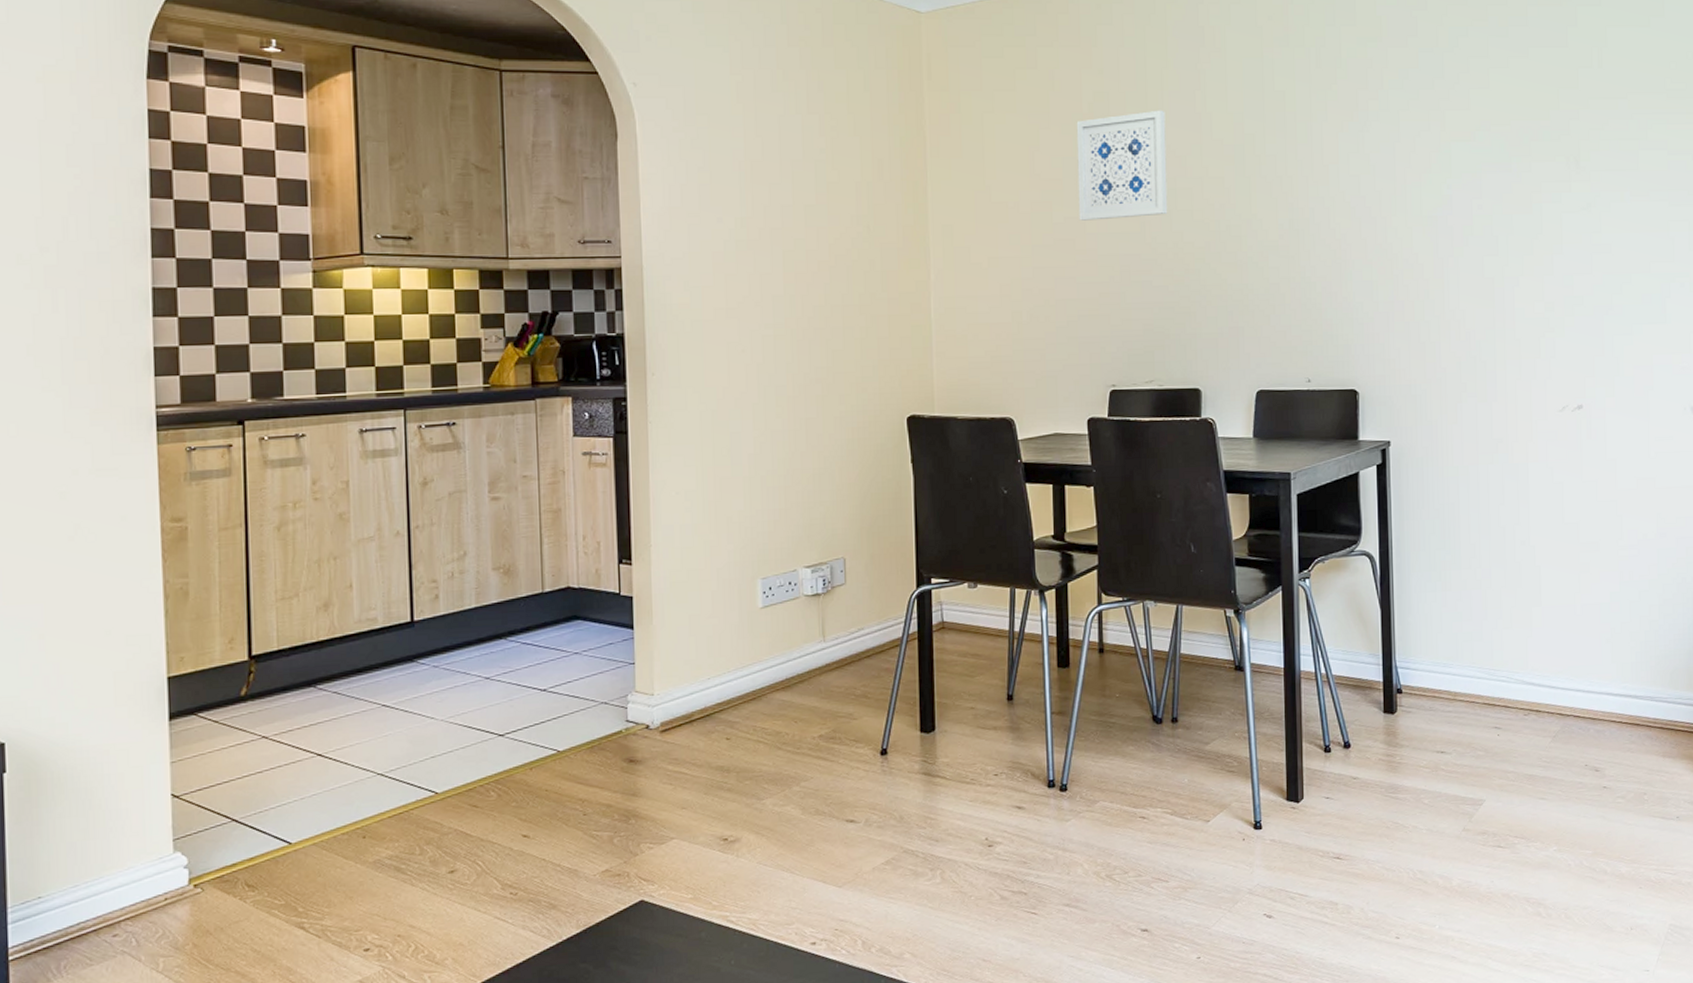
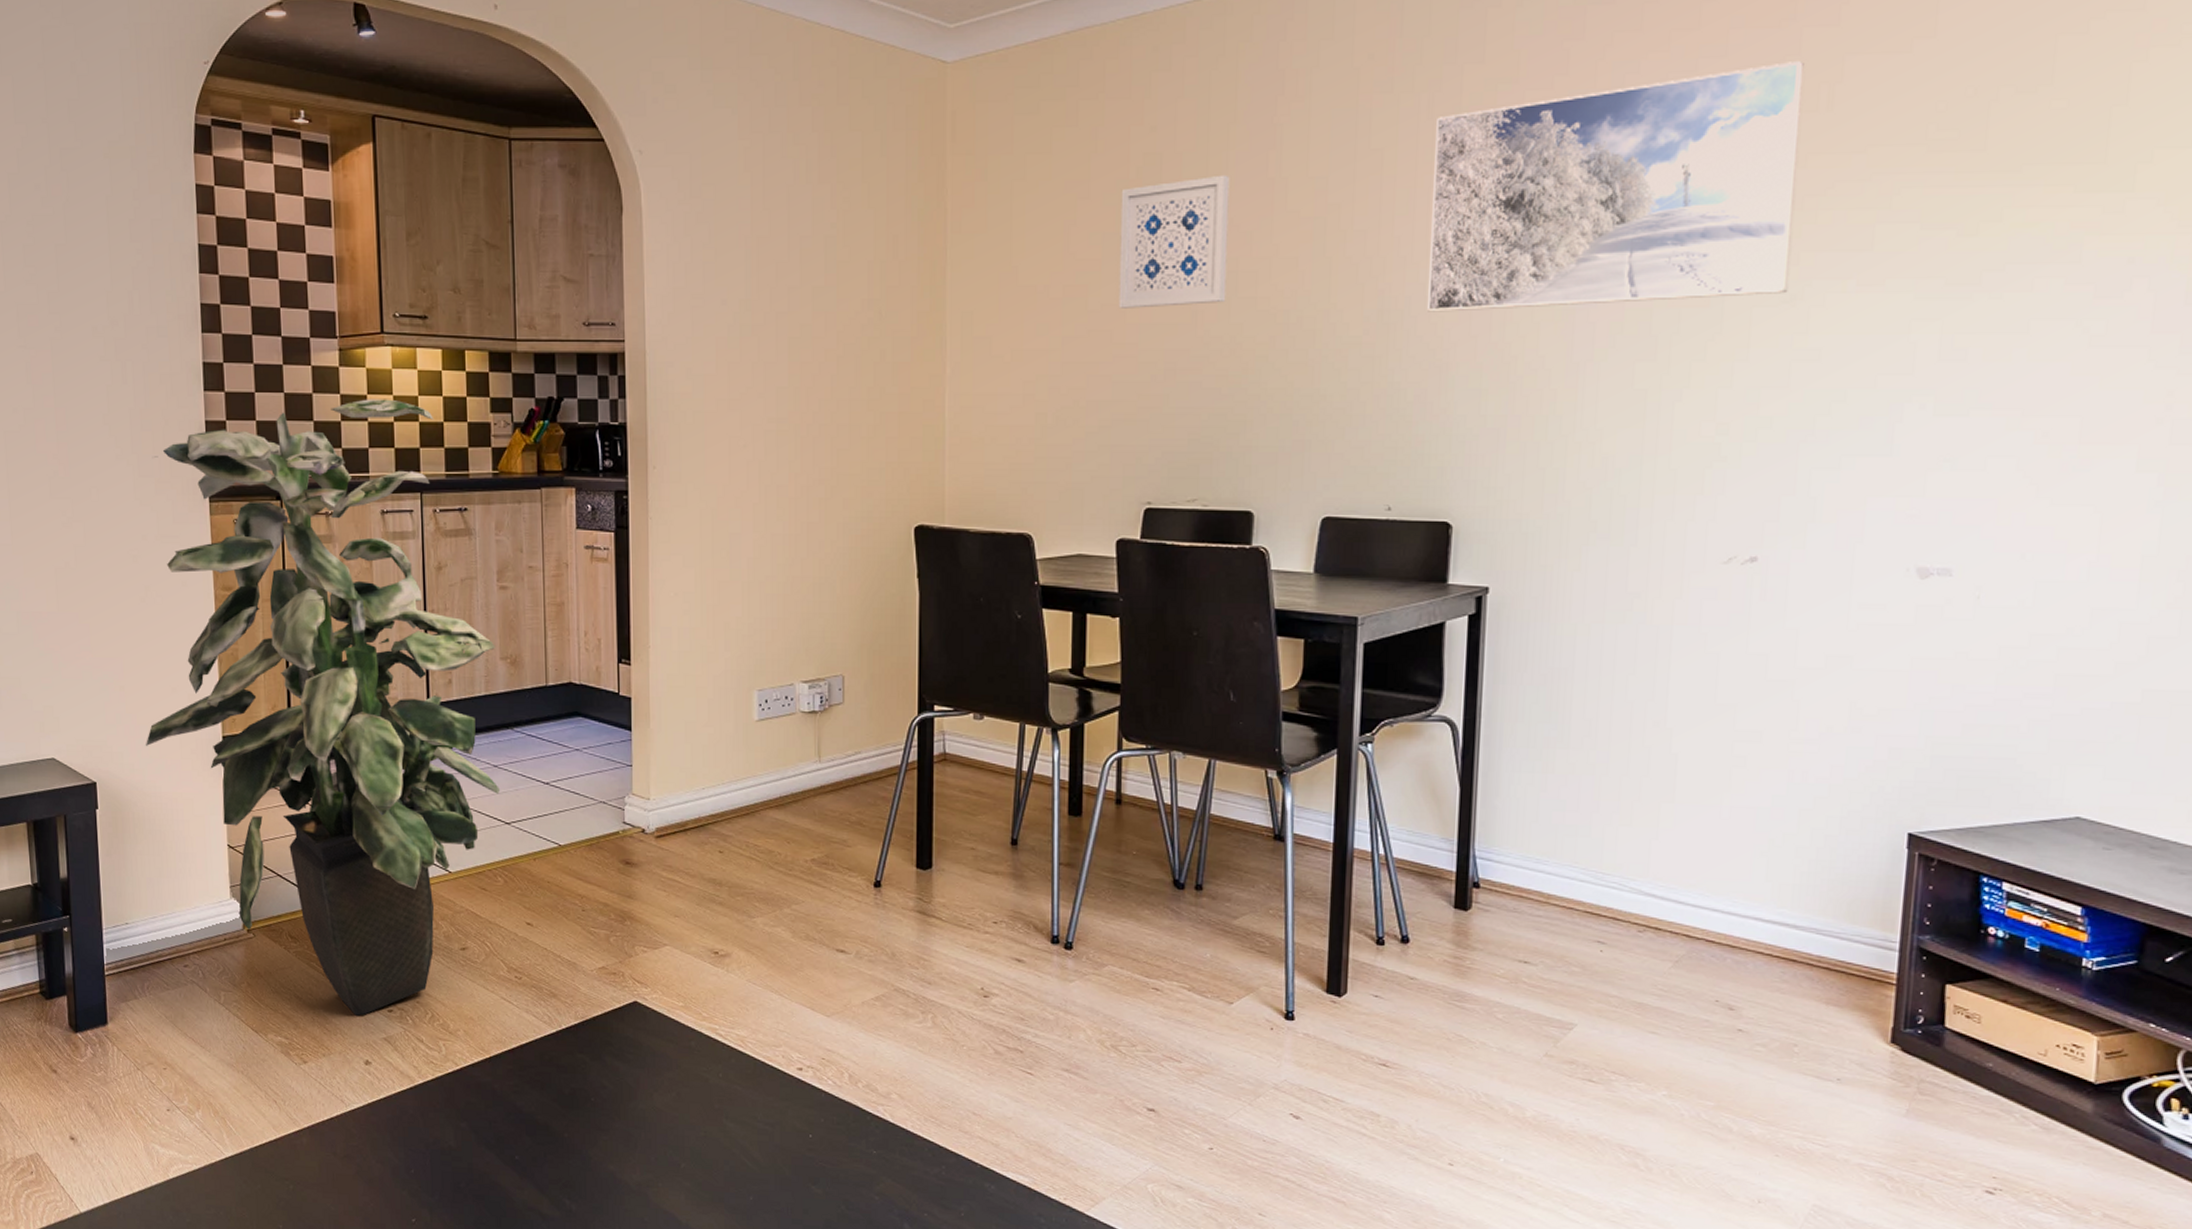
indoor plant: none [69,318,492,961] -> present [145,399,500,1016]
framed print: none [1324,30,1585,220] -> present [1428,60,1804,312]

